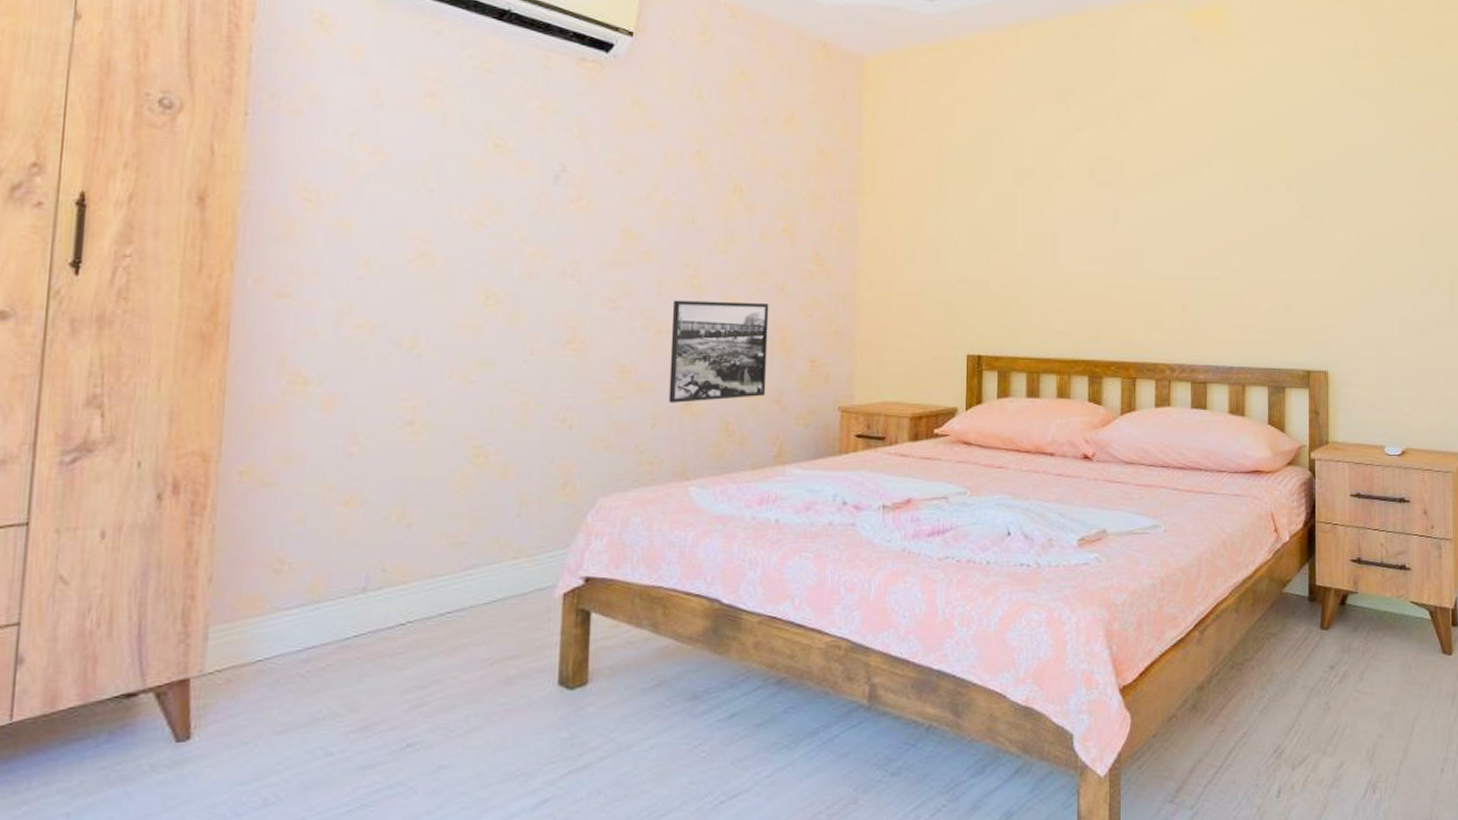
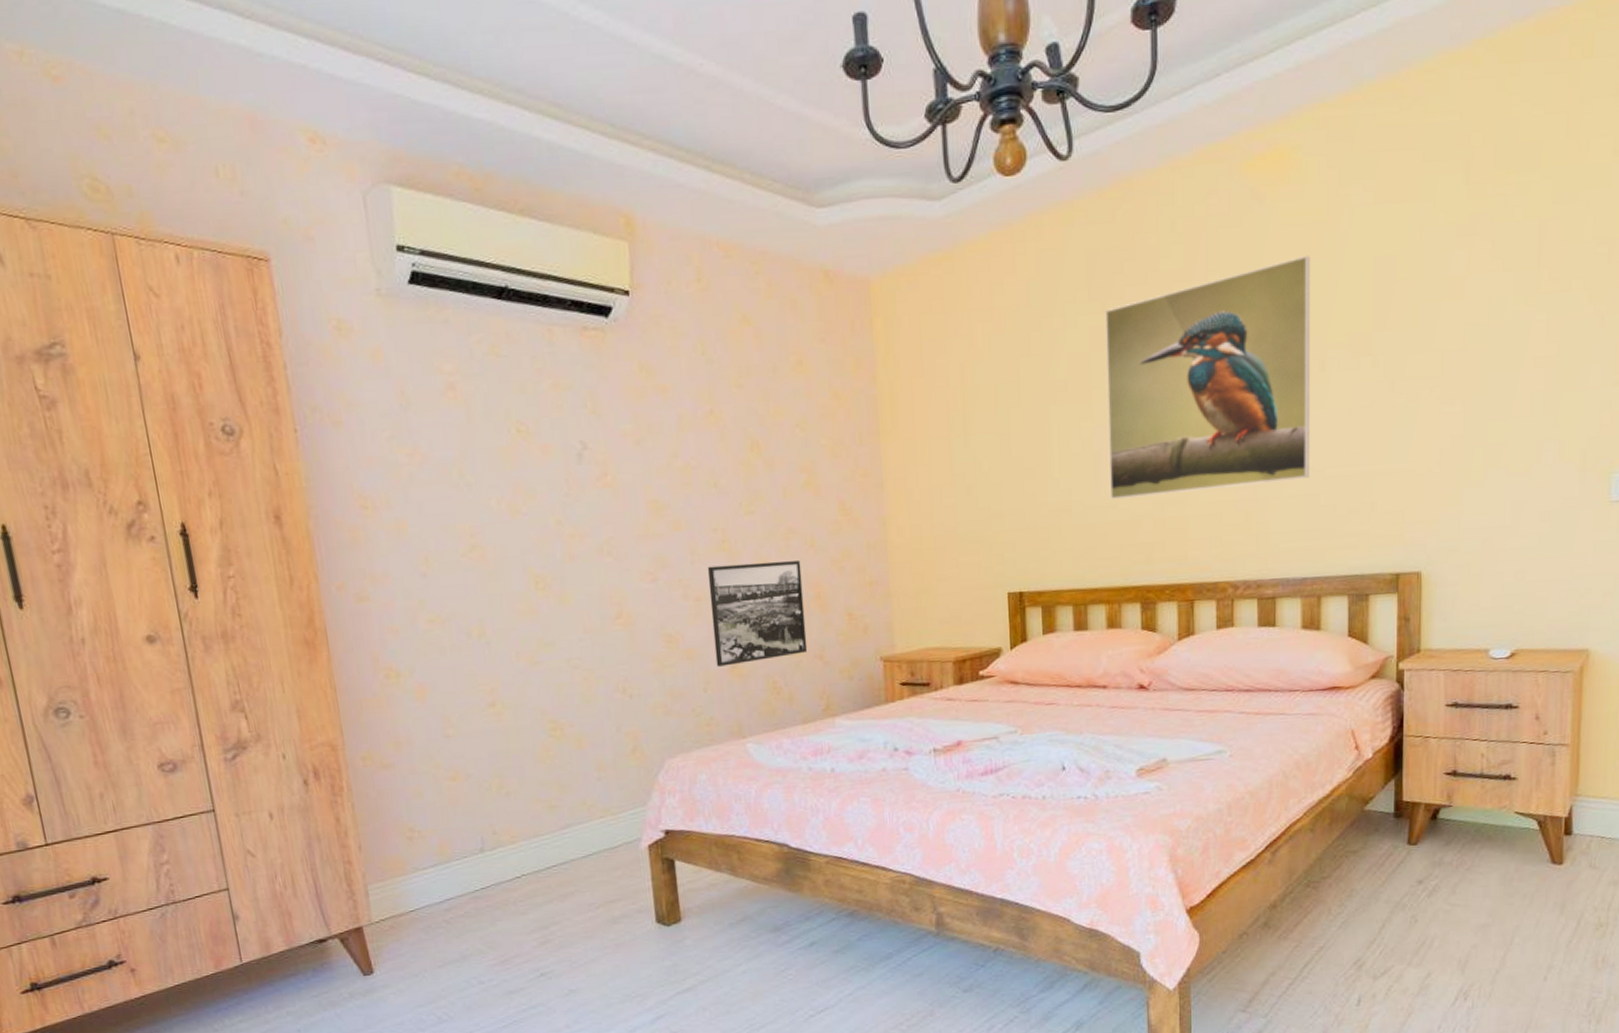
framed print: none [1066,93,1237,279] -> present [1105,256,1310,500]

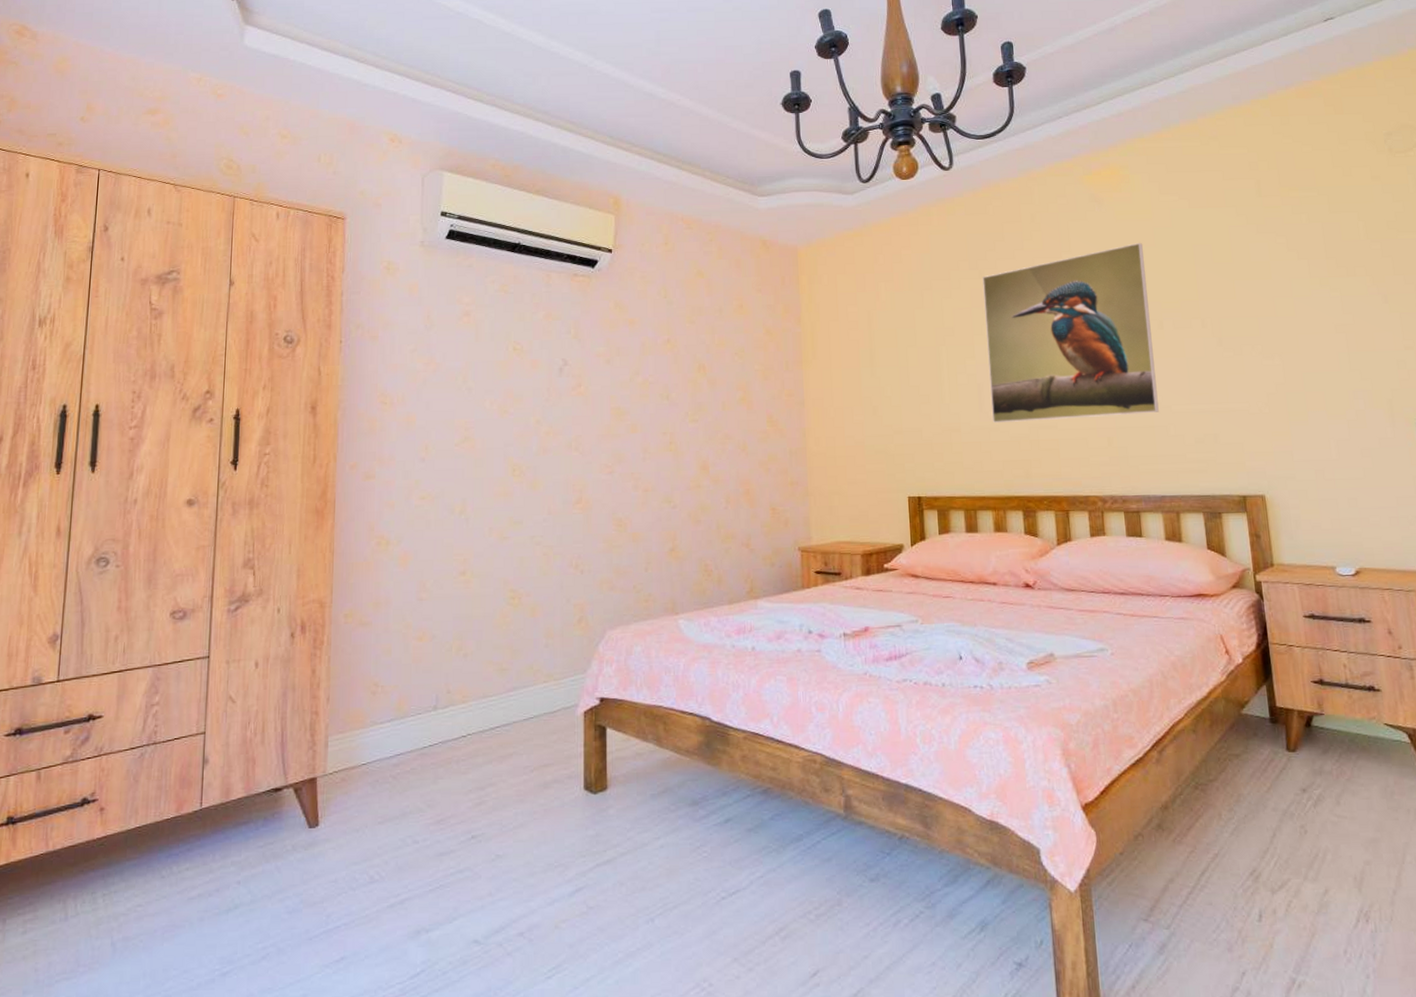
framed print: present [707,561,808,667] -> none [655,461,736,549]

